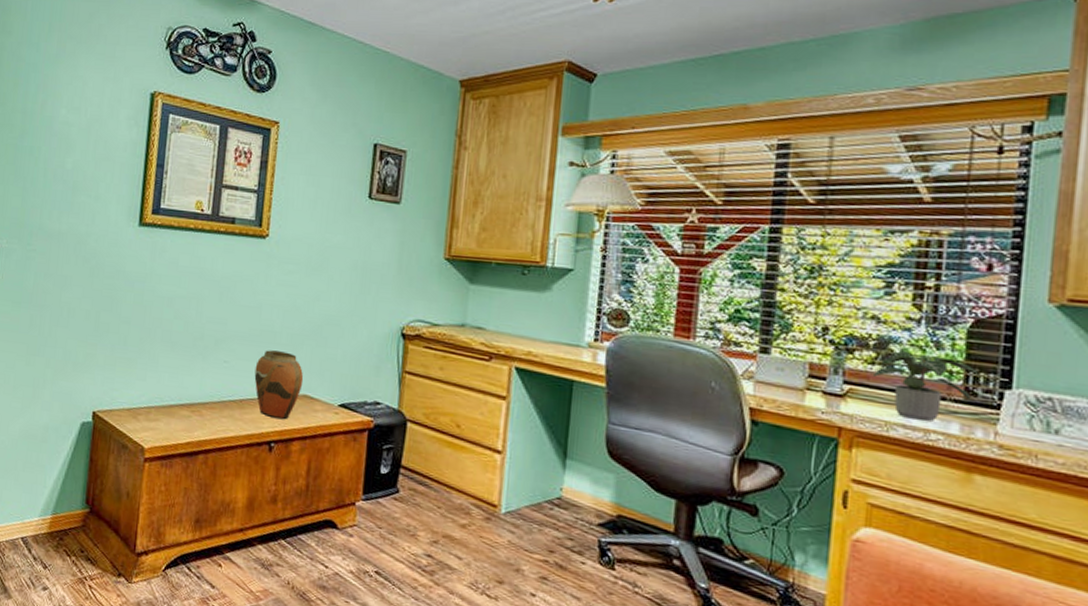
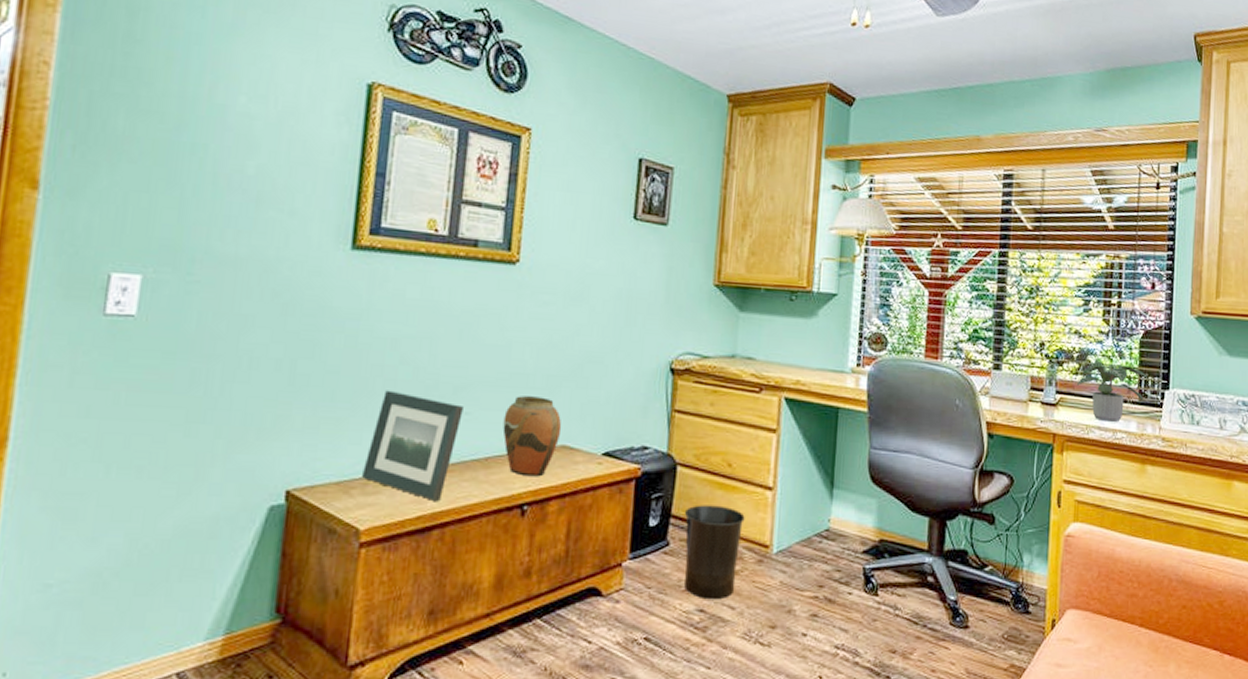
picture frame: none [145,339,223,431] -> present [361,390,463,501]
waste bin: none [413,459,473,548] -> present [684,505,745,599]

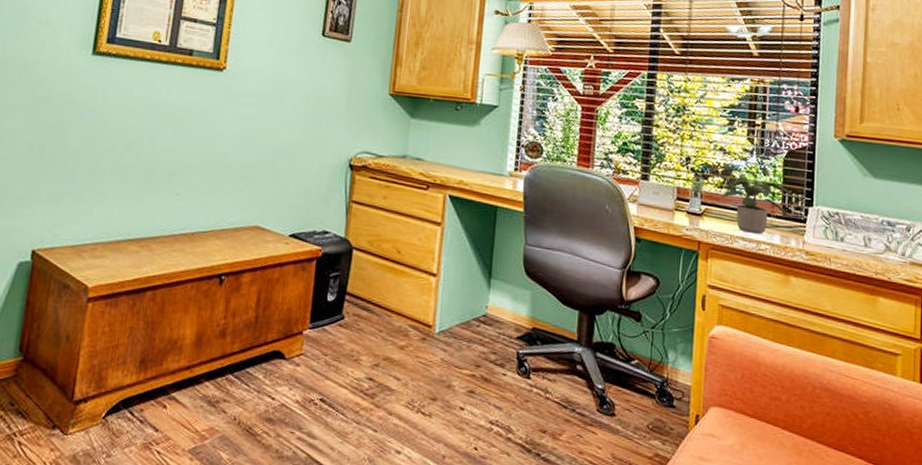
picture frame: present [361,390,463,501] -> none [91,171,176,267]
vase: present [502,396,562,477] -> none [207,182,256,252]
waste bin: present [684,505,745,599] -> none [356,285,411,370]

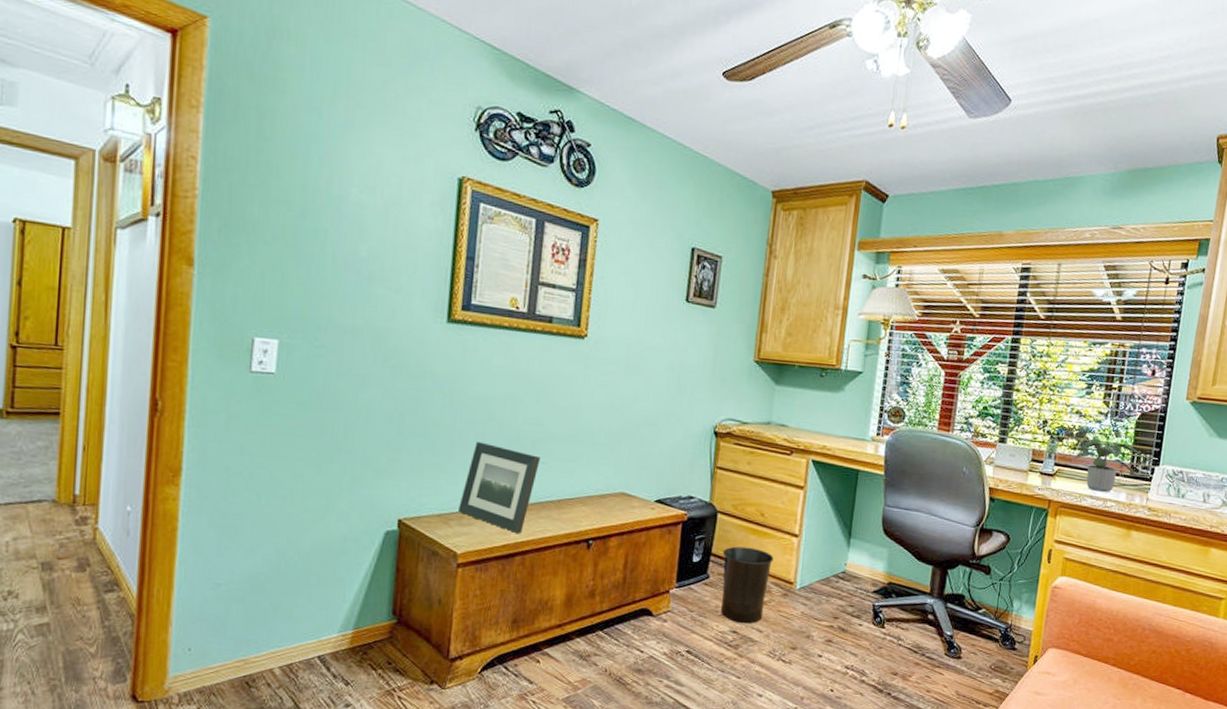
picture frame: none [91,171,176,267] -> present [457,441,540,533]
waste bin: none [356,285,411,370] -> present [721,546,774,623]

